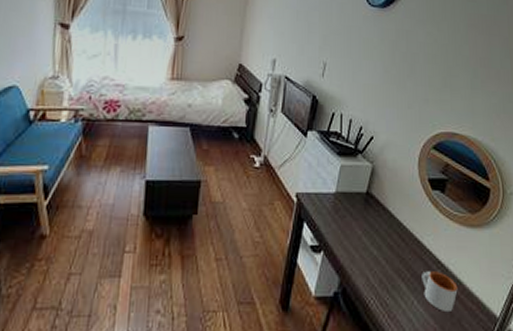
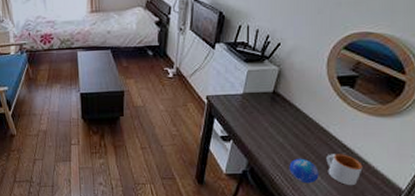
decorative orb: none [384,276,415,310] -> present [289,158,319,184]

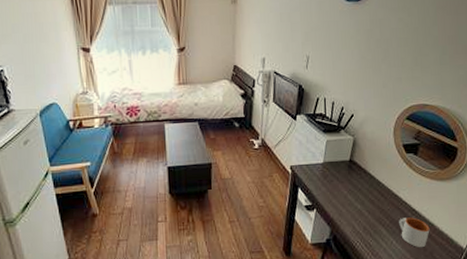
decorative orb: present [289,158,319,184] -> none [367,223,394,248]

